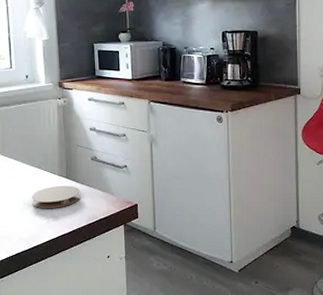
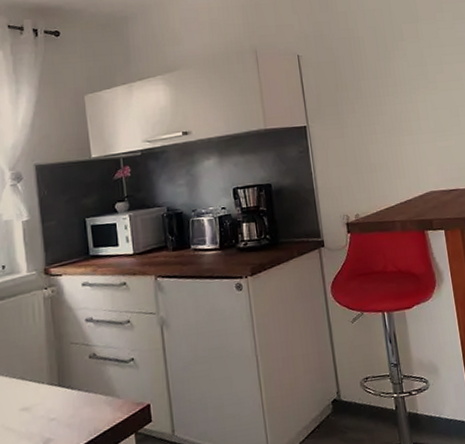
coaster: present [32,185,80,209] -> none [14,394,77,432]

